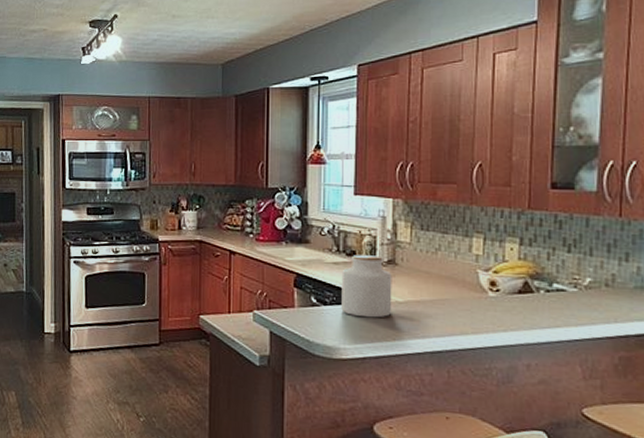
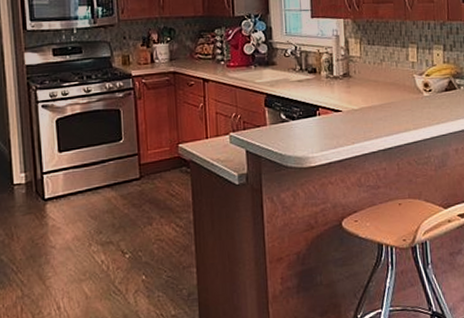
jar: present [341,255,392,318] -> none [305,70,350,127]

